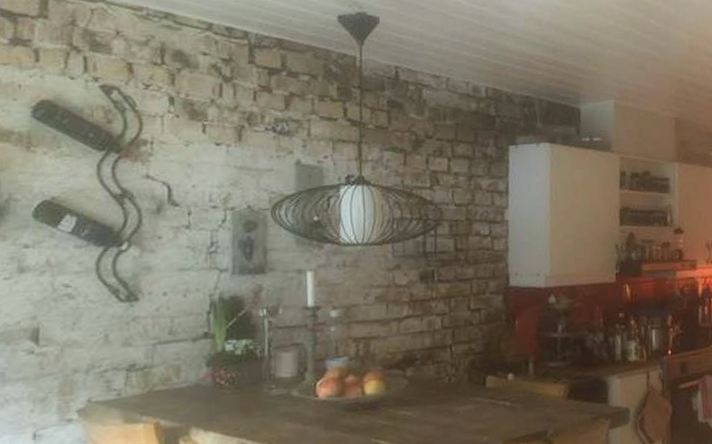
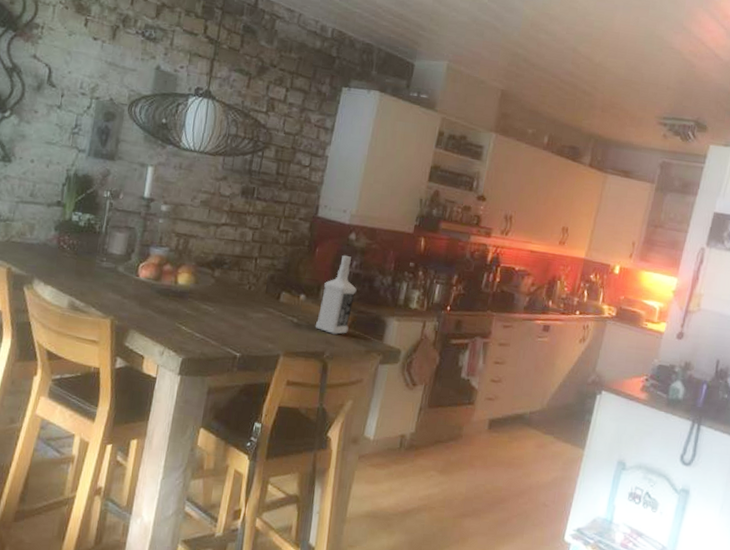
vodka: none [531,320,568,410] -> present [316,255,357,335]

